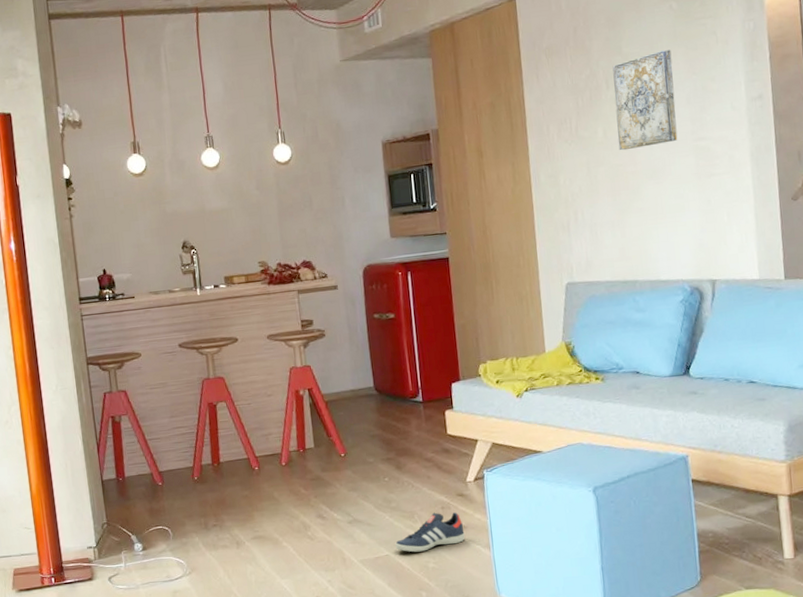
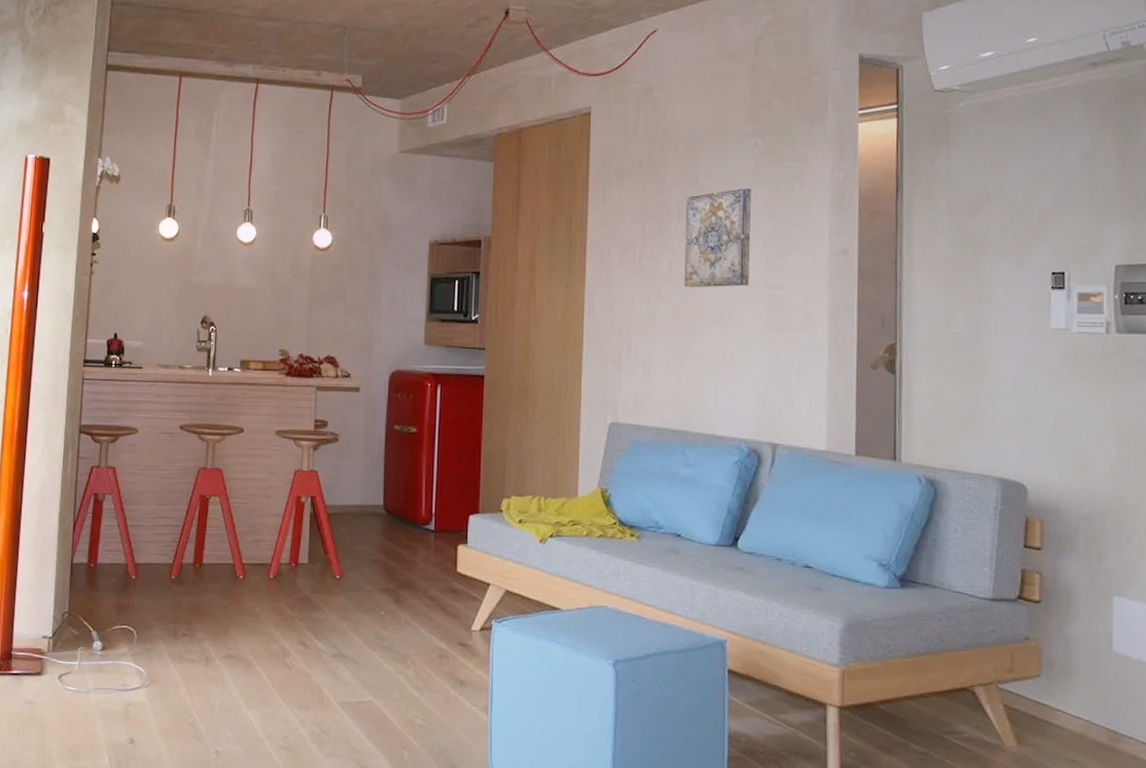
sneaker: present [395,512,465,553] -> none [381,659,461,704]

